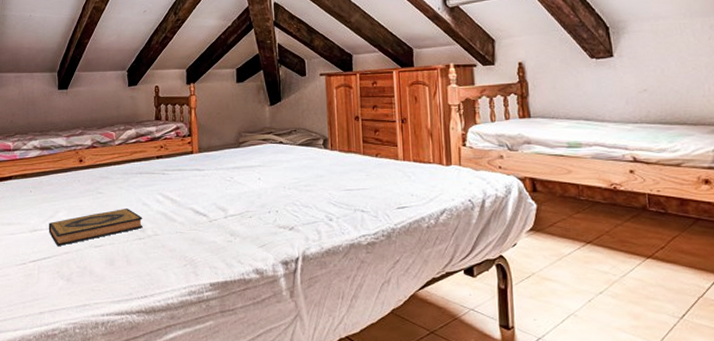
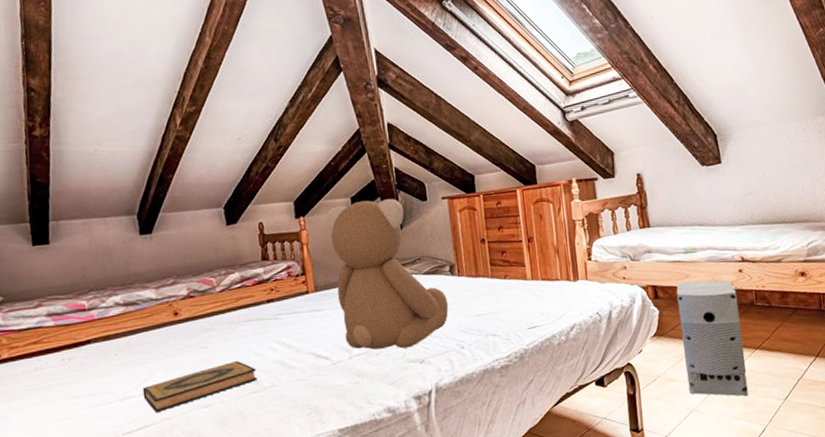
teddy bear: none [213,72,320,214] -> present [326,199,449,350]
air purifier: none [557,177,637,308] -> present [676,280,748,397]

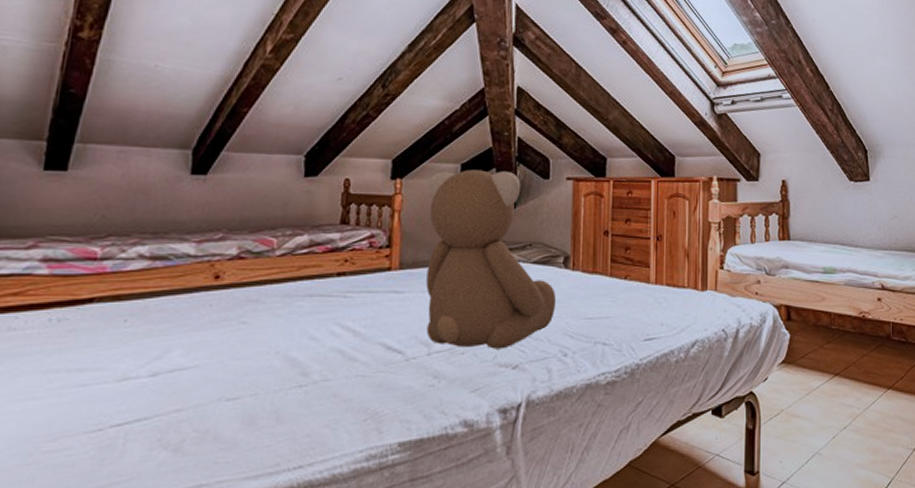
hardback book: present [142,361,257,412] -> none [149,345,308,401]
air purifier: present [676,280,748,397] -> none [811,305,877,443]

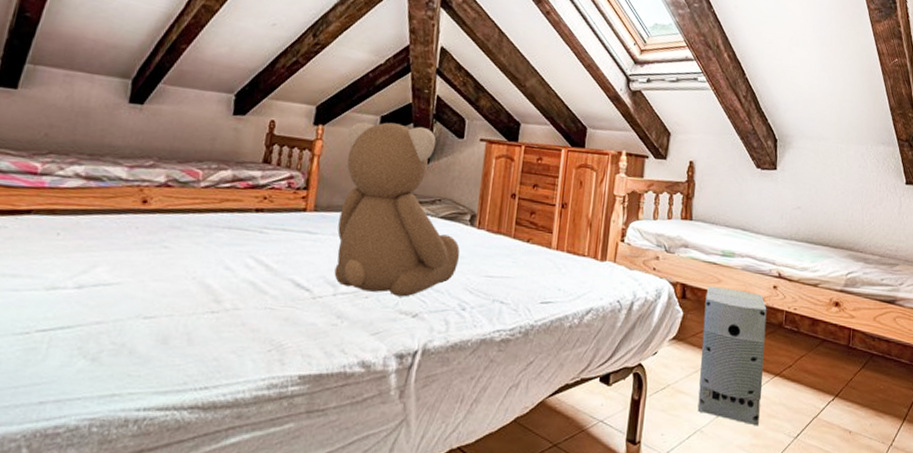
air purifier: none [811,305,877,443] -> present [697,286,767,426]

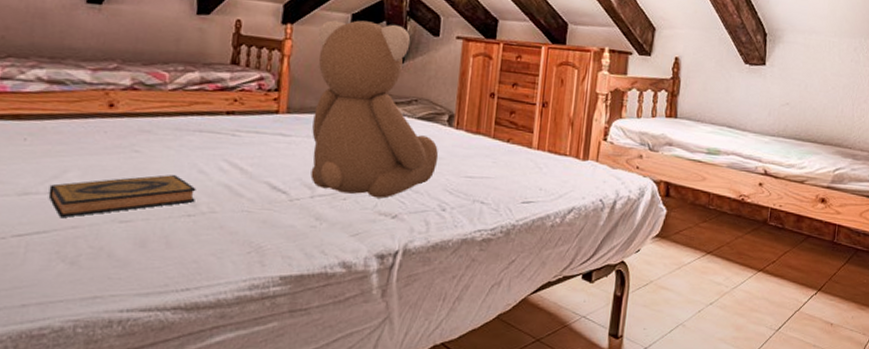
hardback book: none [75,271,222,313] -> present [48,175,197,217]
air purifier: present [697,286,767,426] -> none [680,184,752,320]

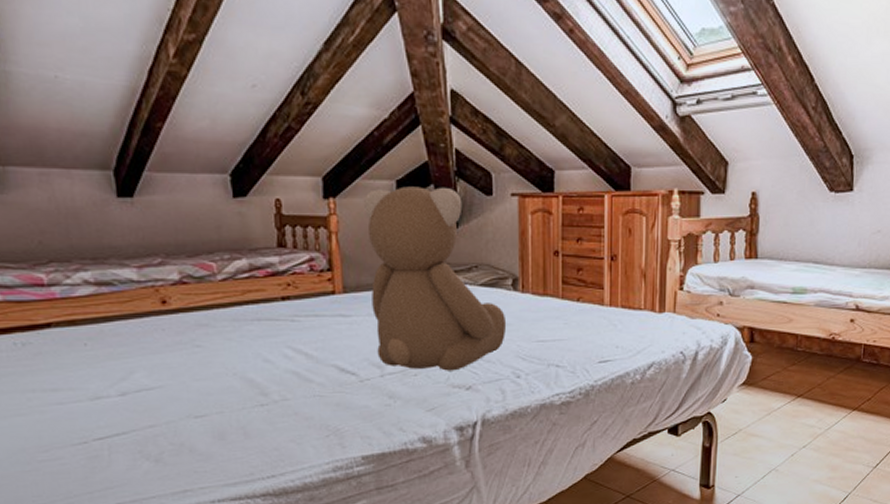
hardback book: present [48,175,197,217] -> none [119,367,265,417]

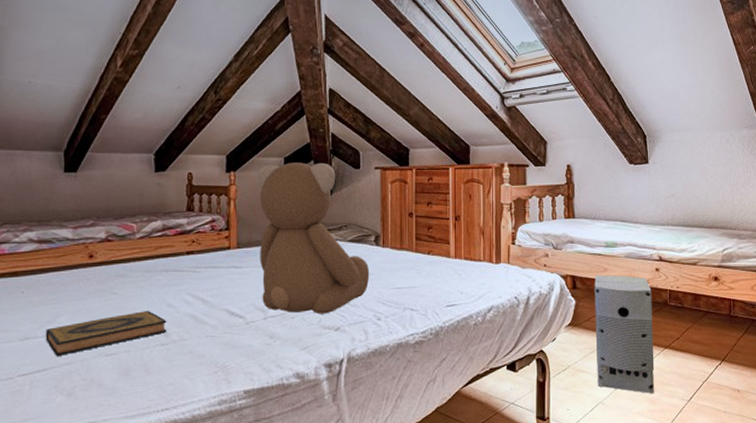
hardback book: none [119,367,265,417] -> present [45,311,167,356]
air purifier: none [771,326,844,460] -> present [594,275,655,394]

